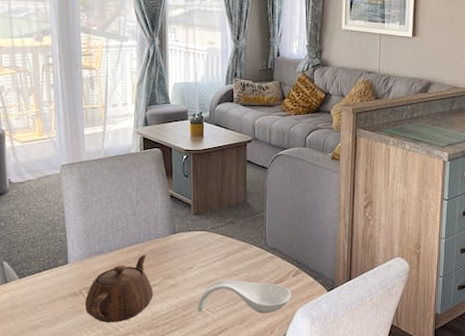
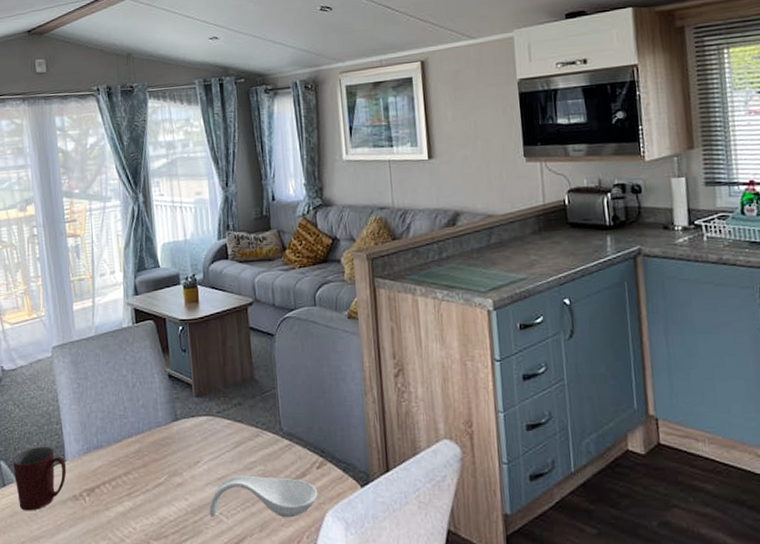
mug: none [16,251,68,305] -> present [13,447,67,511]
teapot: present [85,254,153,322] -> none [86,447,159,531]

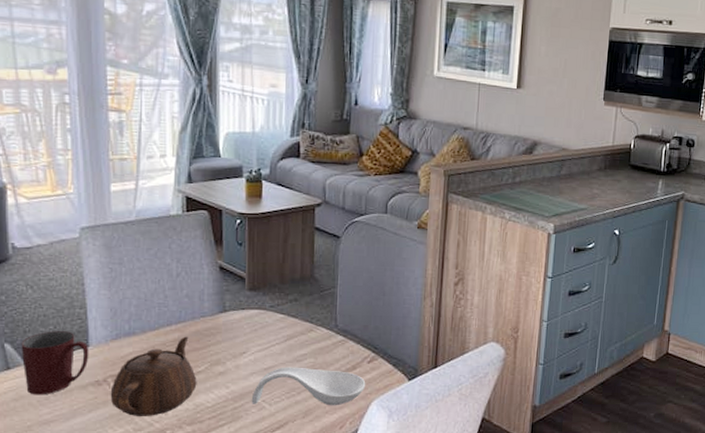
teapot: none [86,447,159,531] -> present [110,336,197,416]

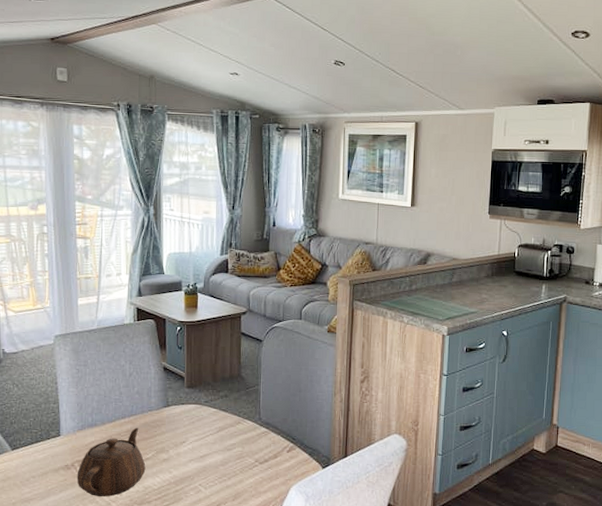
mug: present [21,331,89,395] -> none [8,422,61,477]
spoon rest: present [251,367,366,406] -> none [190,455,286,490]

